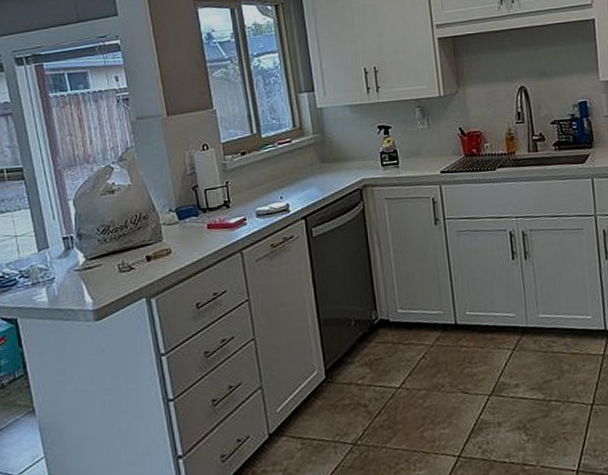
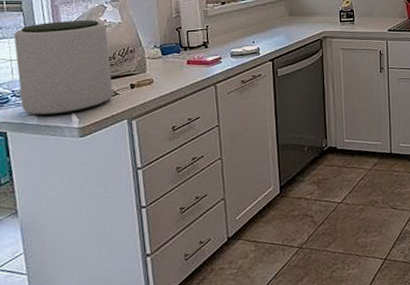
plant pot: none [17,184,127,298] -> present [14,20,113,116]

